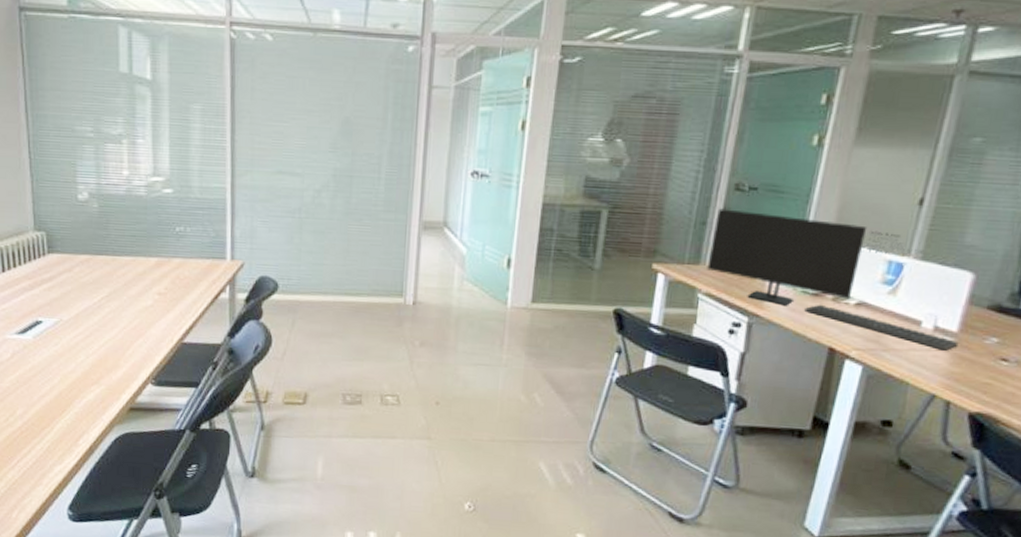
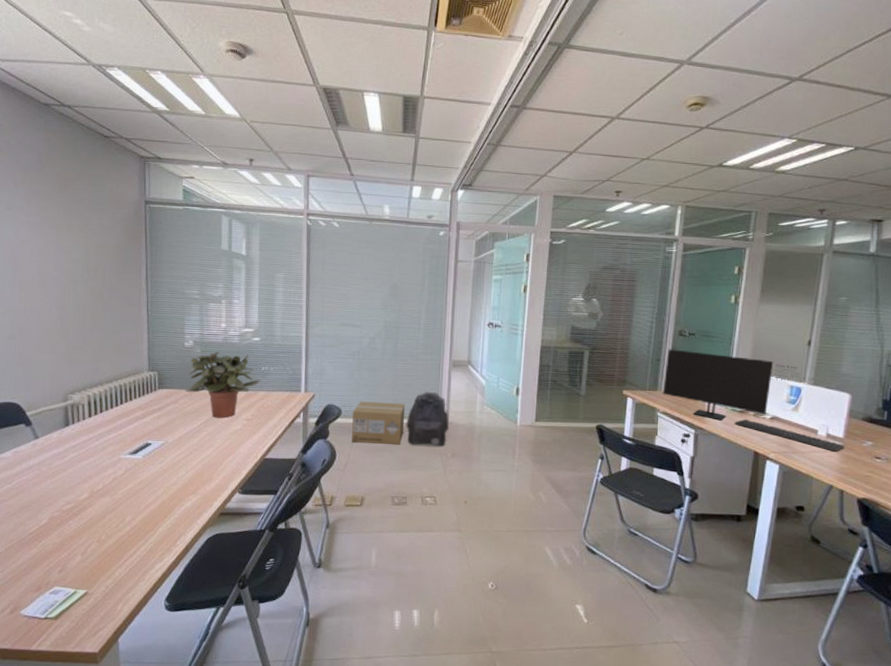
potted plant: none [80,207,175,292] -> present [185,352,261,418]
cardboard box: none [291,272,360,329] -> present [352,401,405,445]
backpack: none [361,261,418,333] -> present [406,391,450,447]

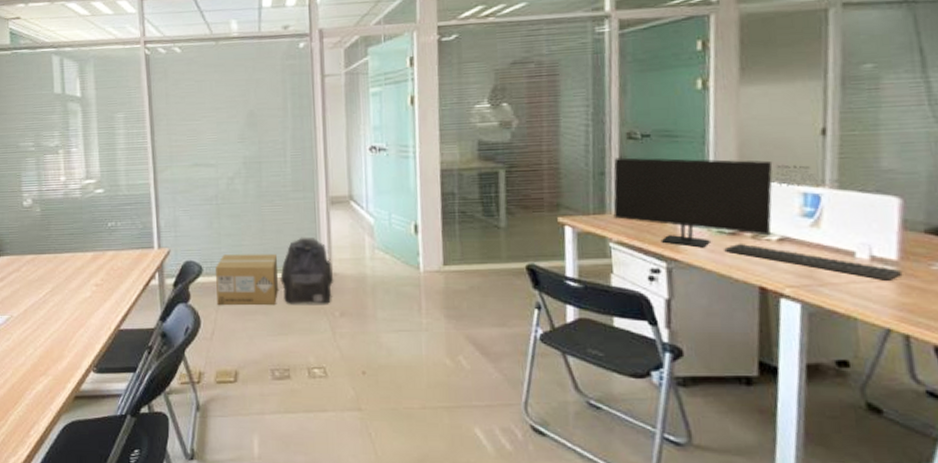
potted plant: present [185,352,261,418] -> none [27,209,108,285]

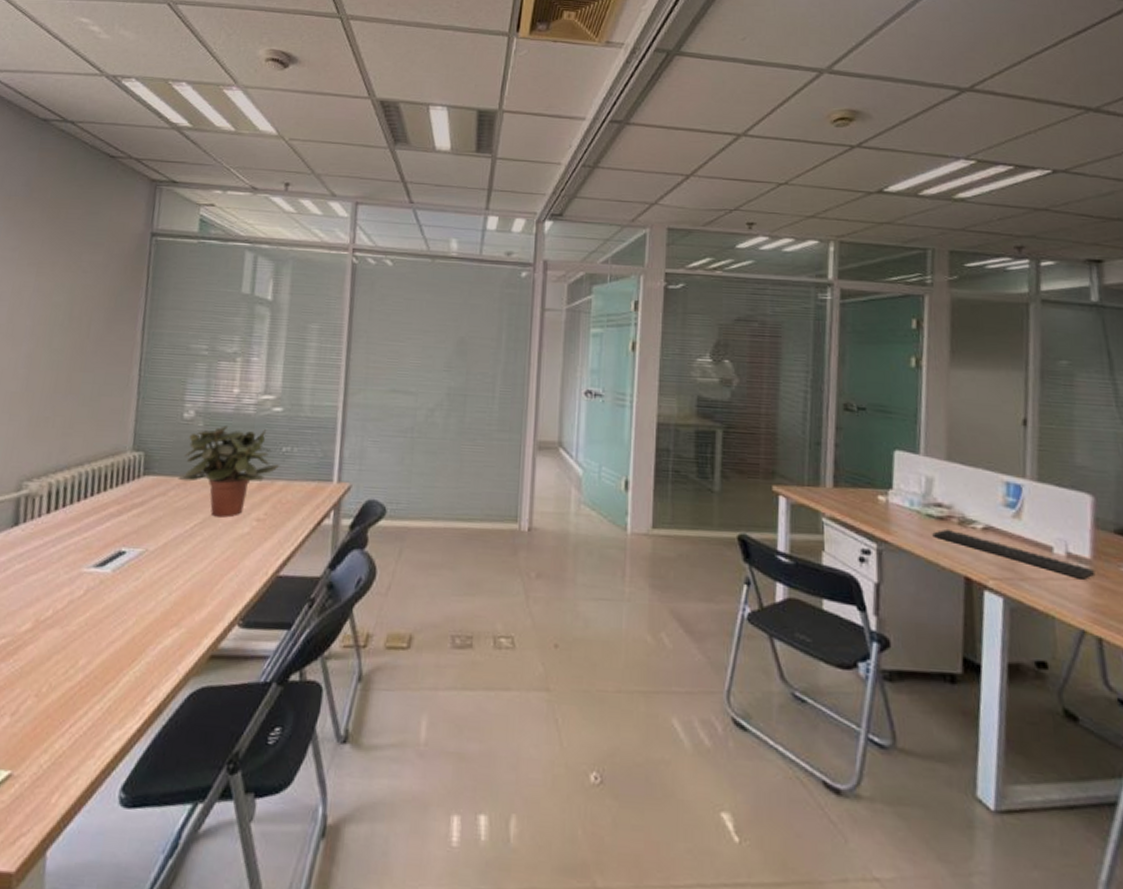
potted plant: none [27,209,108,285] -> present [178,425,280,518]
cardboard box: present [216,253,278,305] -> none [398,496,472,559]
backpack: present [280,237,334,304] -> none [473,483,534,563]
computer monitor: present [612,157,839,248] -> none [827,428,1038,531]

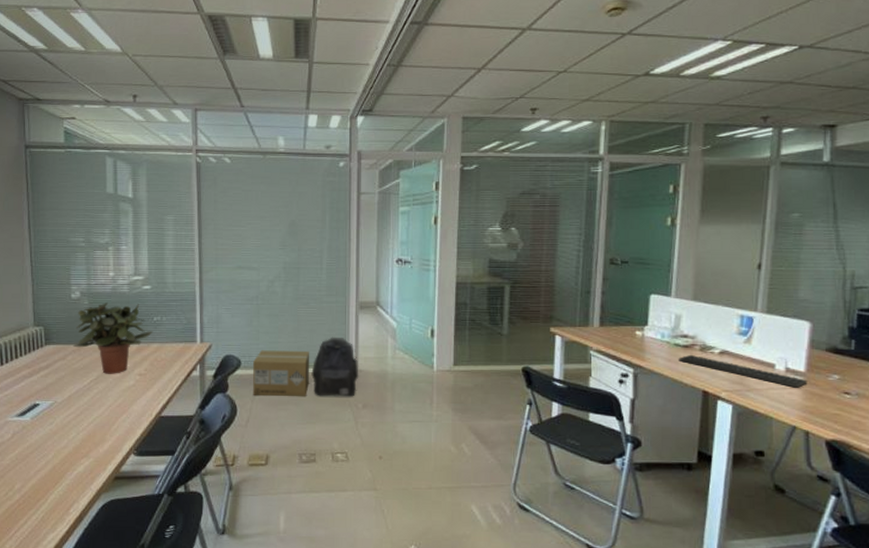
cardboard box: none [398,496,472,559] -> present [253,350,309,396]
backpack: none [473,483,534,563] -> present [311,337,359,397]

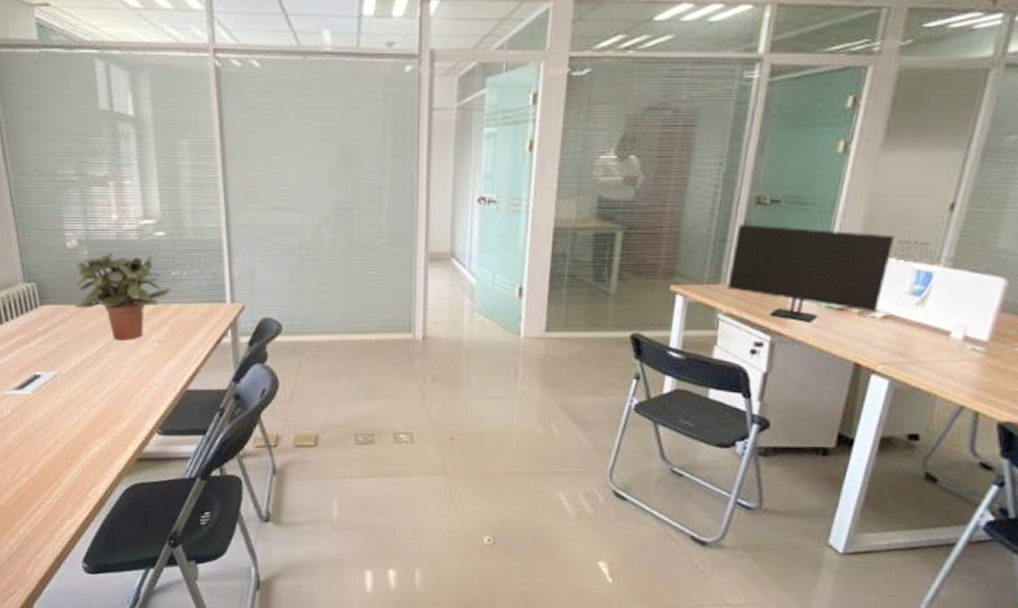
cardboard box: present [253,350,309,396] -> none [297,312,366,368]
backpack: present [311,337,359,397] -> none [369,296,428,369]
computer monitor: none [595,279,768,357] -> present [727,224,954,323]
computer keyboard: present [678,355,808,388] -> none [829,320,989,360]

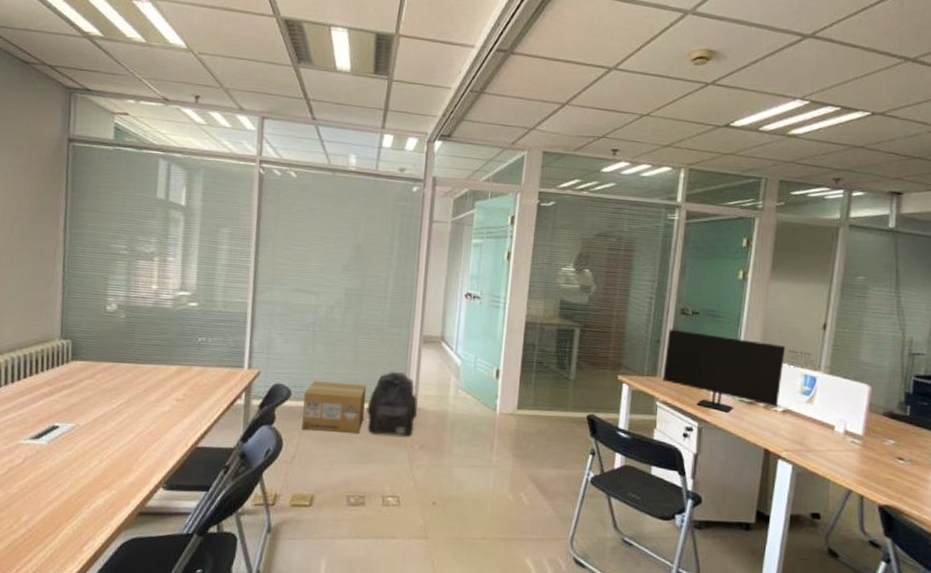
potted plant: present [74,253,172,341] -> none [103,318,196,398]
cardboard box: none [297,312,366,368] -> present [302,381,366,433]
backpack: none [369,296,428,369] -> present [366,371,418,437]

